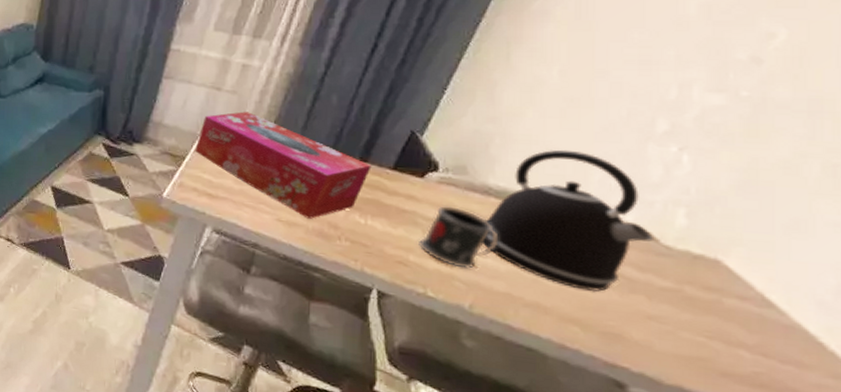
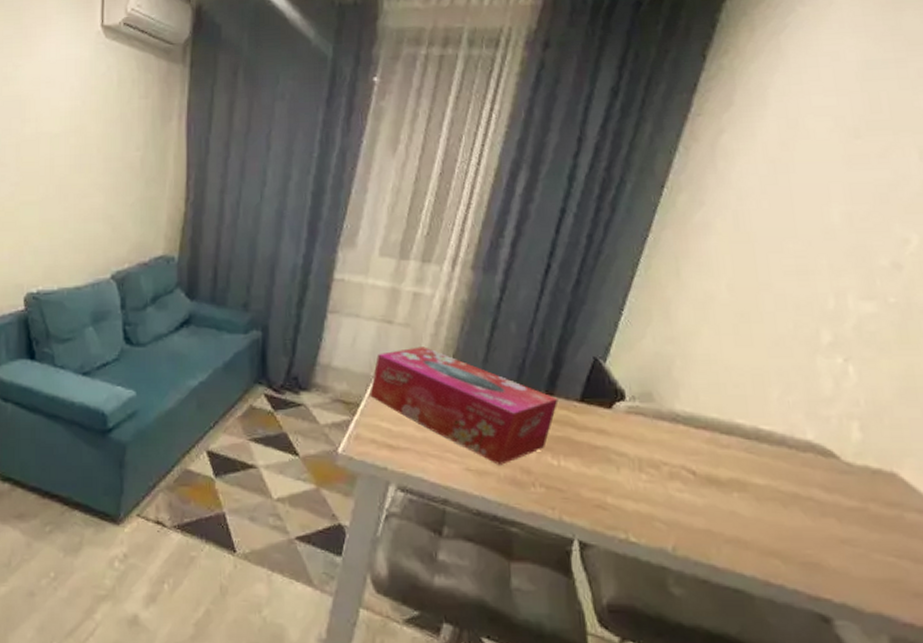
mug: present [417,206,499,269] -> none [613,438,693,506]
kettle: present [483,149,653,292] -> none [676,368,835,518]

